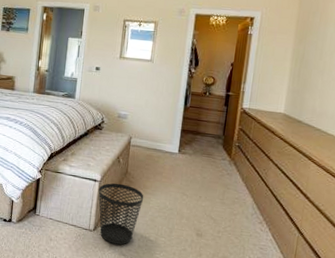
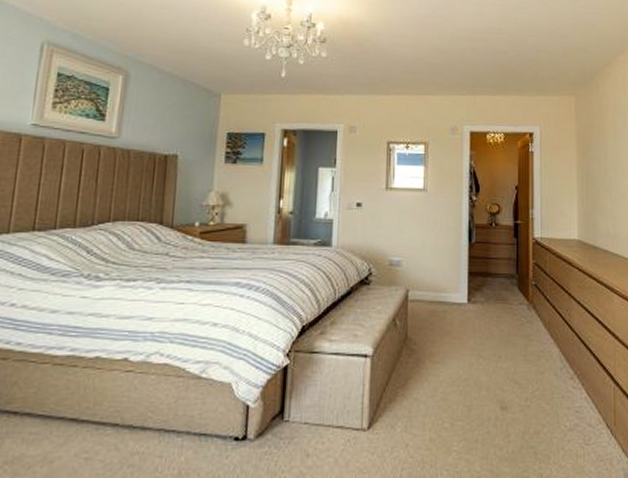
wastebasket: present [98,183,144,245] -> none [371,355,431,443]

